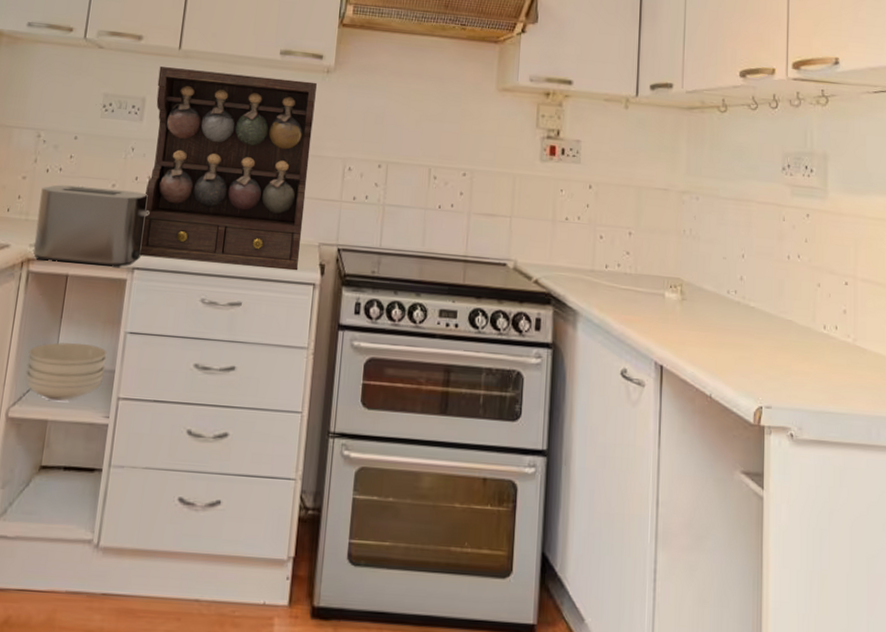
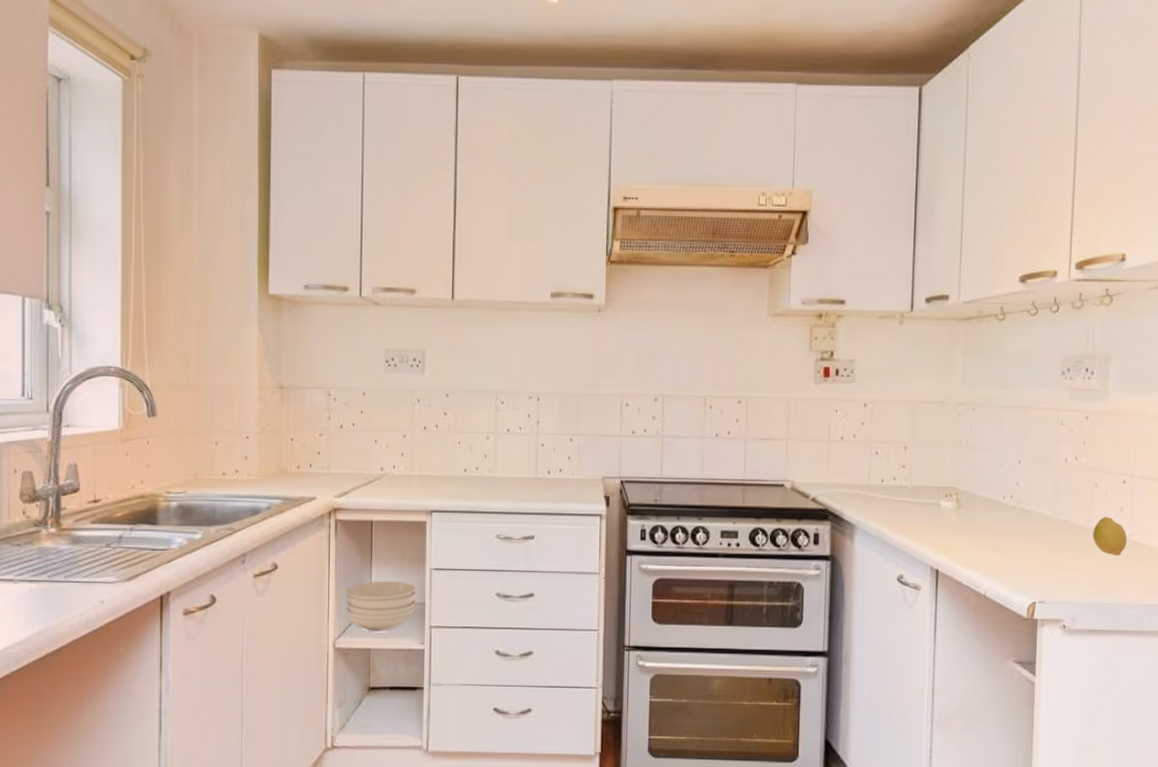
toaster: present [32,184,150,268] -> none [338,439,441,512]
spice rack: present [139,66,317,271] -> none [435,318,589,504]
fruit: none [818,318,851,362] -> present [1093,516,1127,556]

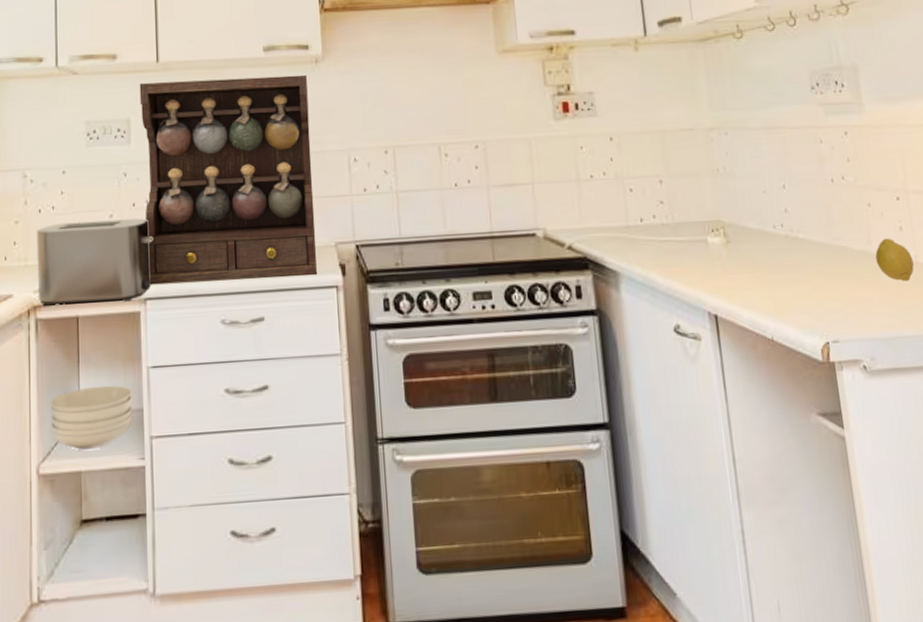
toaster: none [338,439,441,512] -> present [37,218,153,307]
spice rack: none [435,318,589,504] -> present [139,74,317,285]

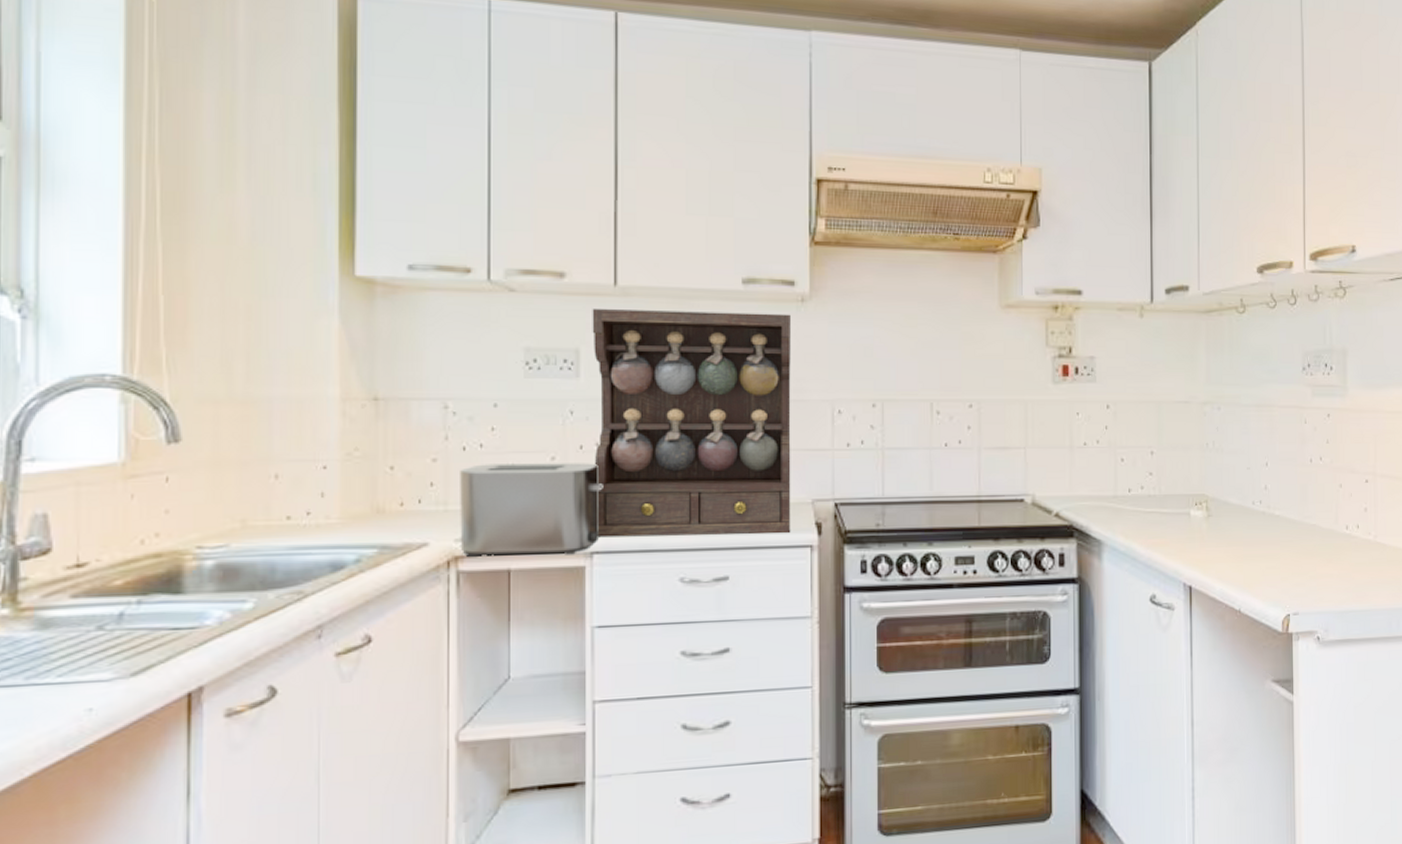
bowl: present [50,385,133,450] -> none [473,646,573,715]
fruit: present [875,238,914,282] -> none [1340,518,1372,560]

